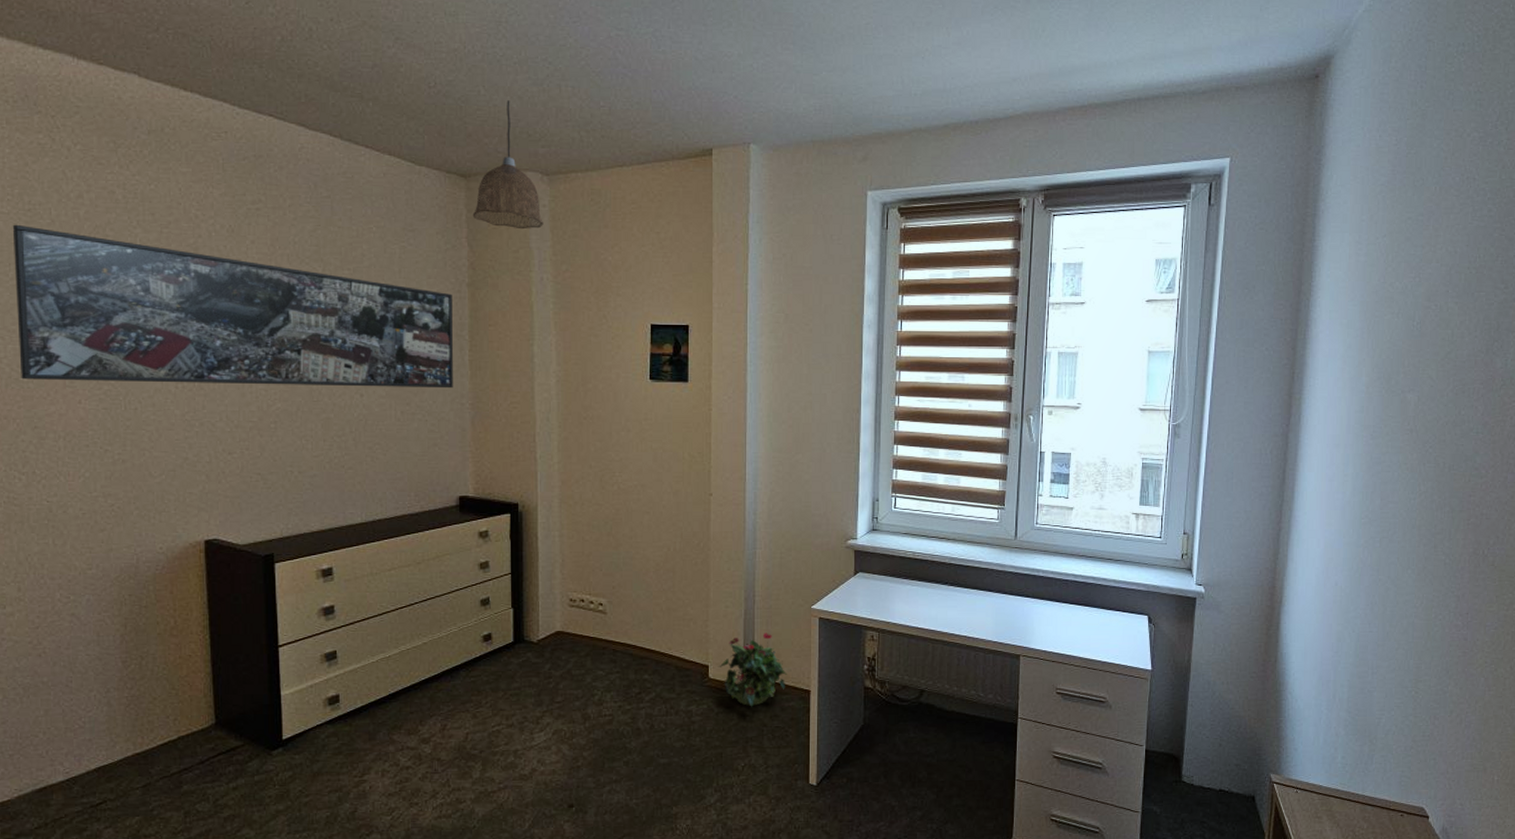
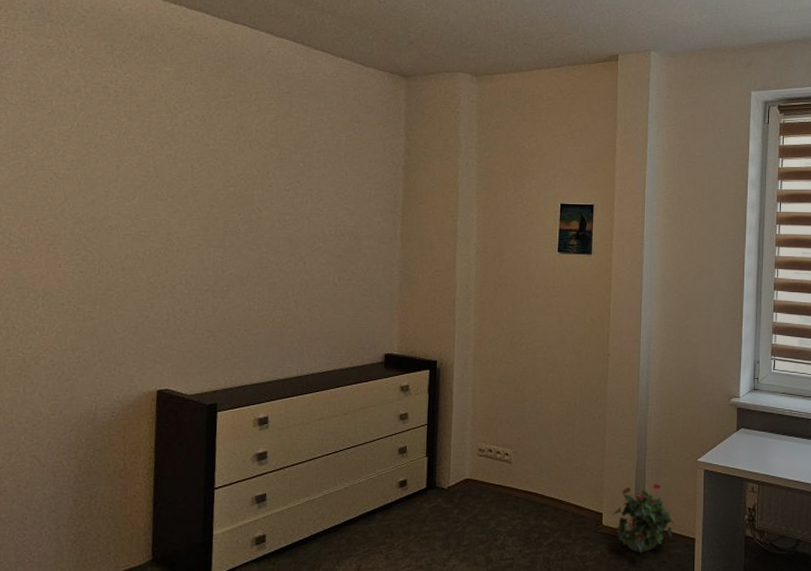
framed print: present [12,224,453,389] -> none [11,113,389,258]
pendant lamp: present [472,100,543,230] -> none [410,14,471,122]

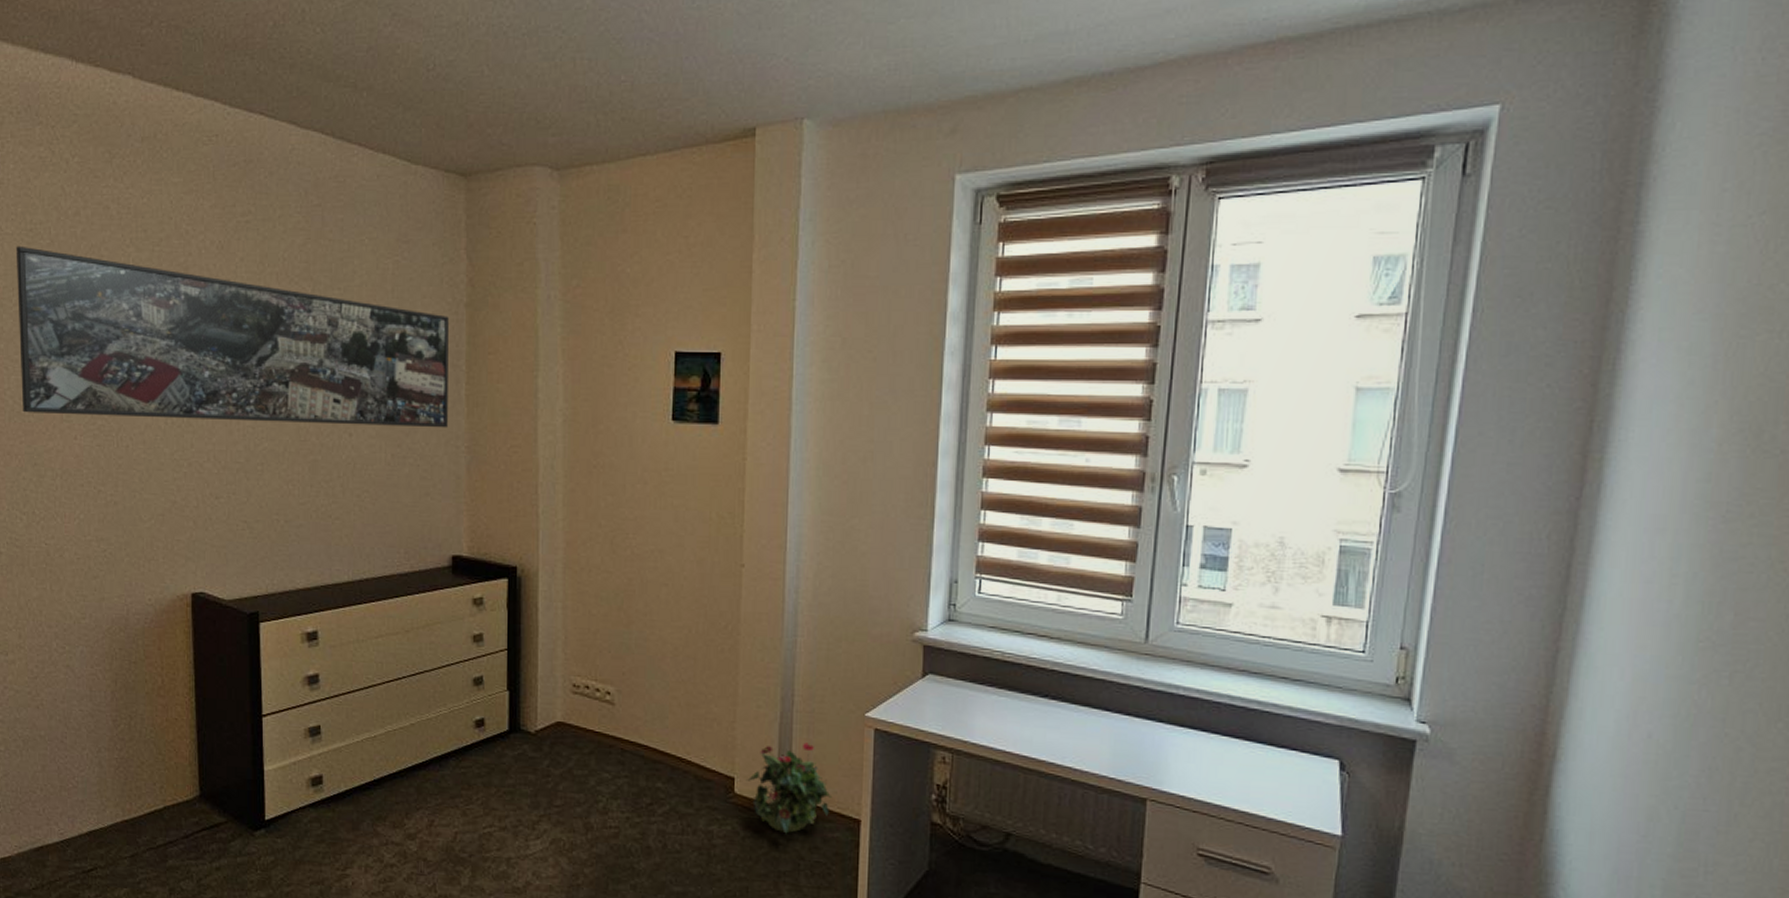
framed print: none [11,113,389,258] -> present [15,245,449,428]

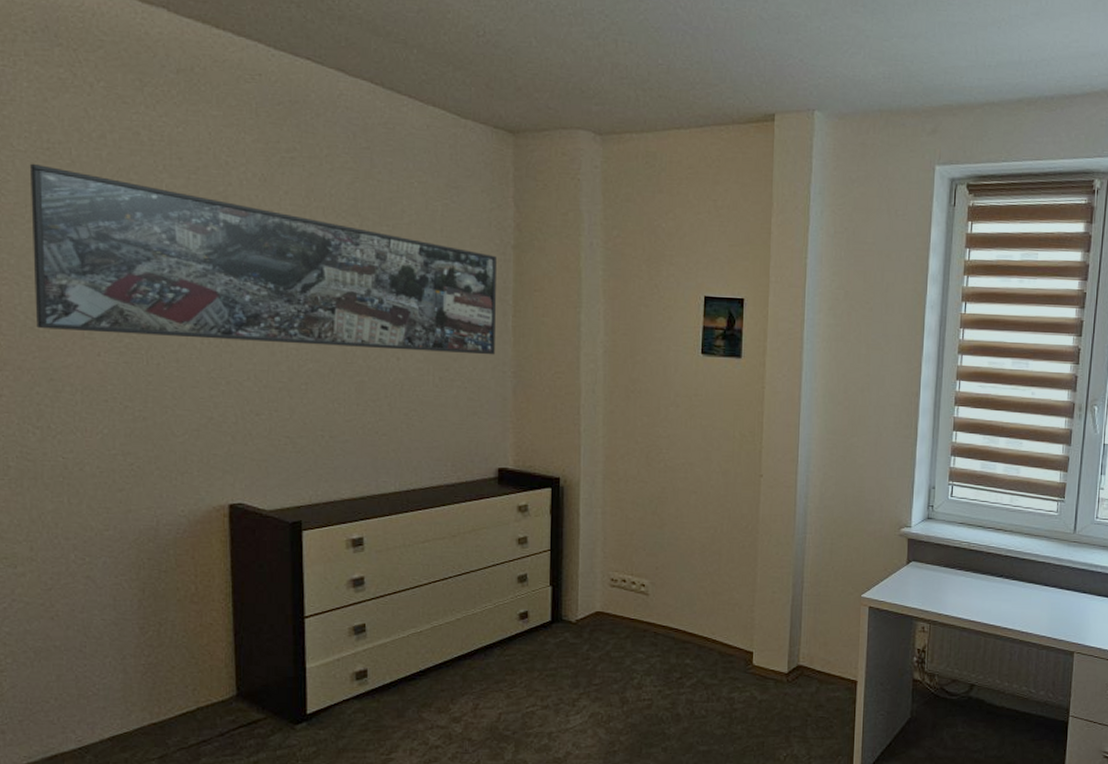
potted plant: present [745,742,833,834] -> none [762,620,835,696]

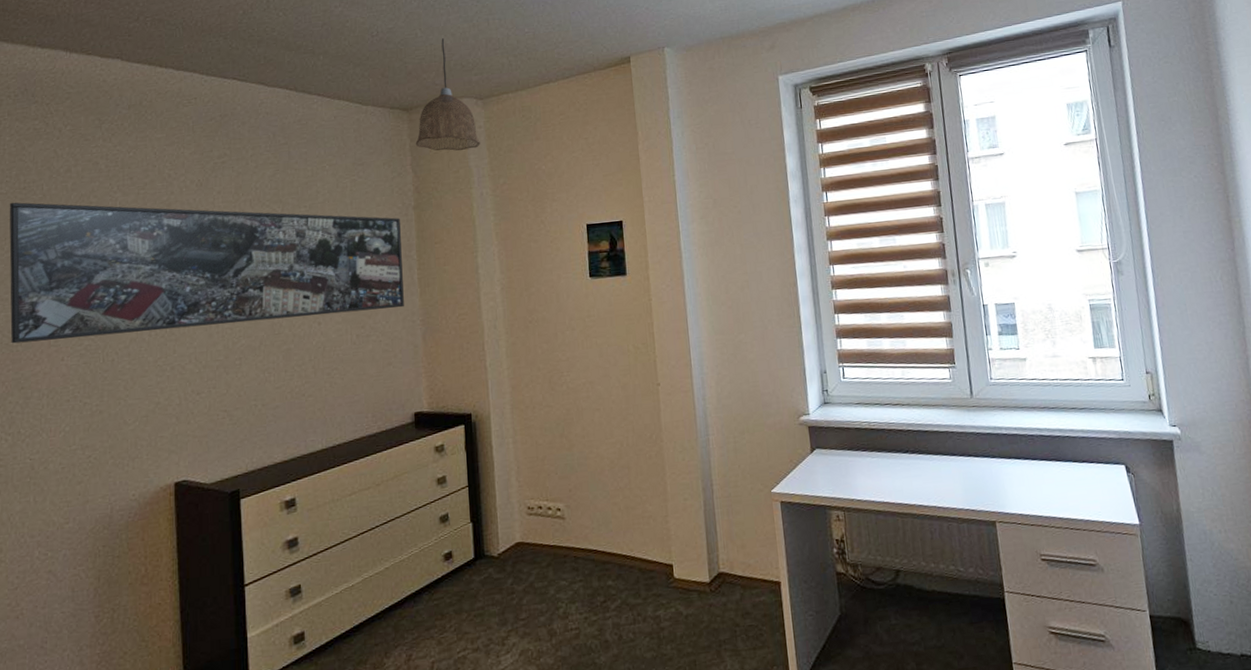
pendant lamp: none [520,53,595,191] -> present [415,38,480,151]

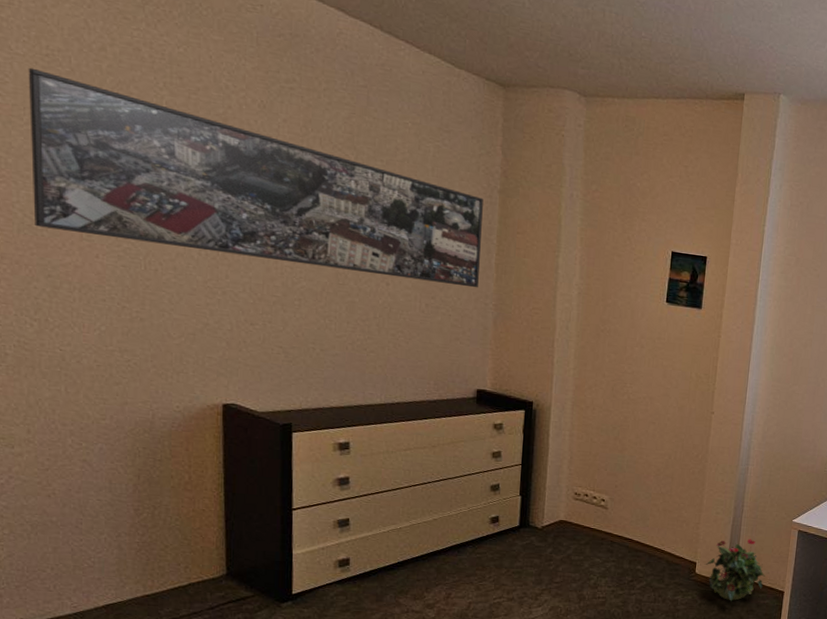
pendant lamp: present [415,38,480,151] -> none [508,17,578,147]
potted plant: none [682,523,755,606] -> present [704,539,766,601]

